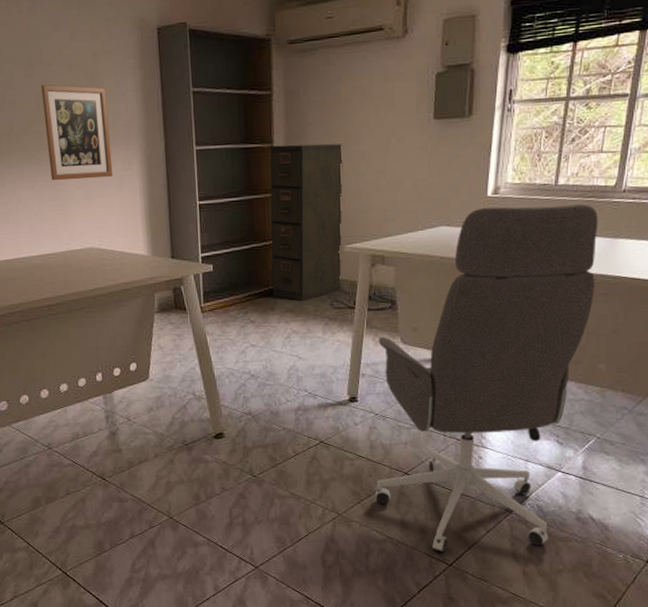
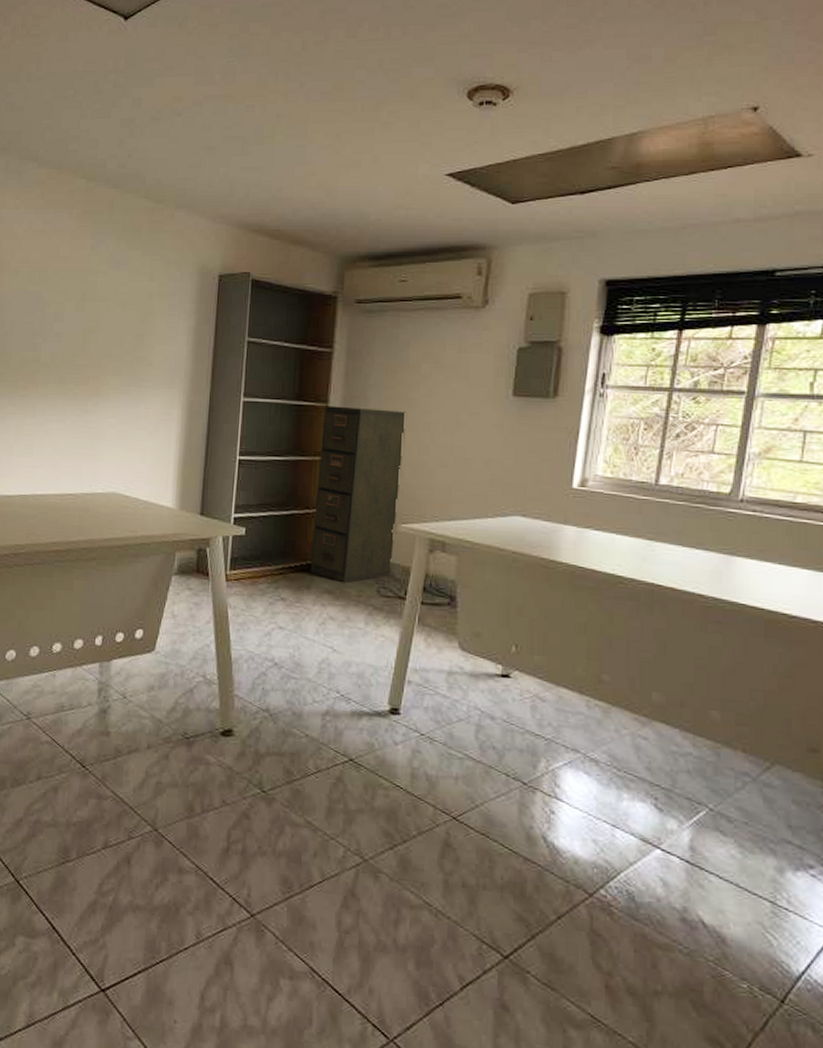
wall art: present [41,84,113,181] -> none [84,319,157,420]
office chair: present [375,204,599,553] -> none [413,500,710,950]

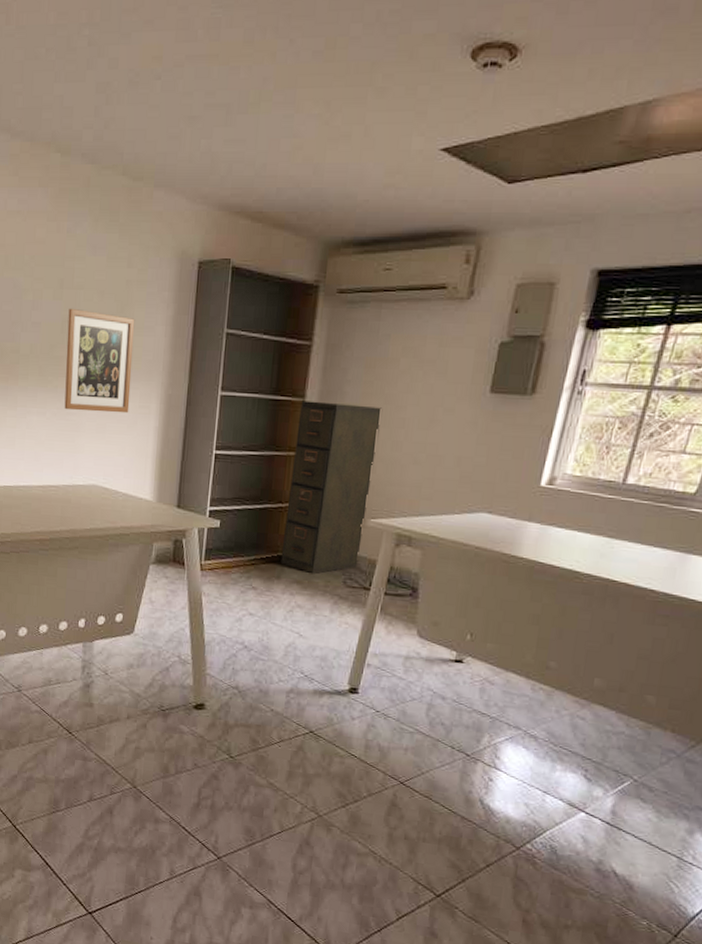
wall art: none [84,319,157,420] -> present [64,308,135,414]

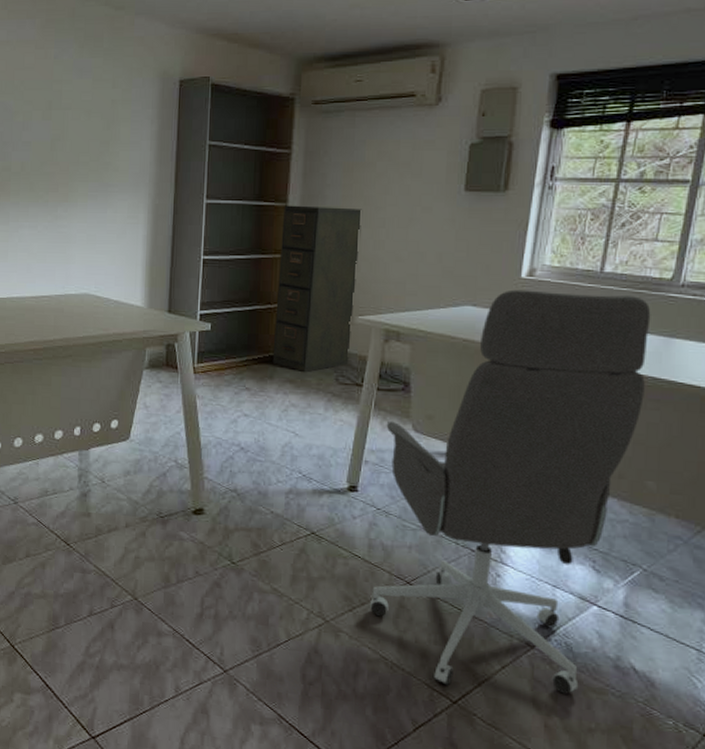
wall art: present [64,308,135,414] -> none [55,127,121,224]
office chair: none [363,498,670,893] -> present [370,289,651,694]

